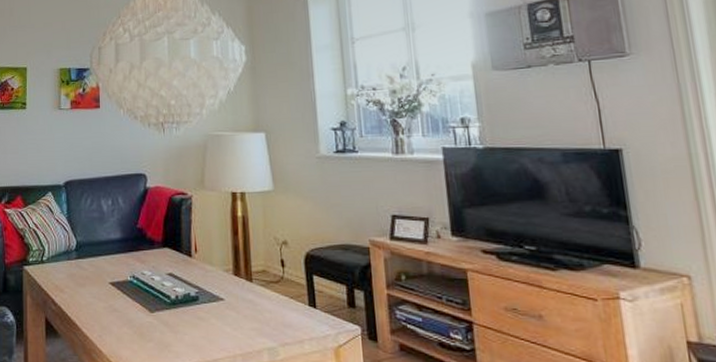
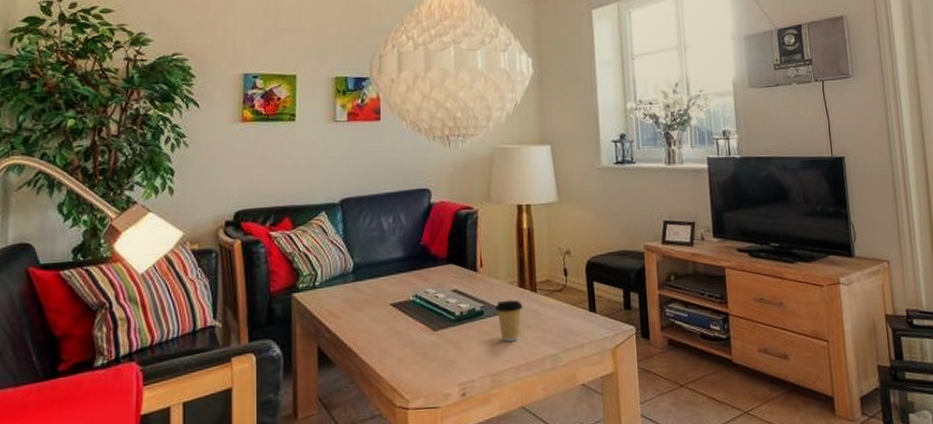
coffee cup: none [210,288,238,330] -> present [495,300,523,342]

